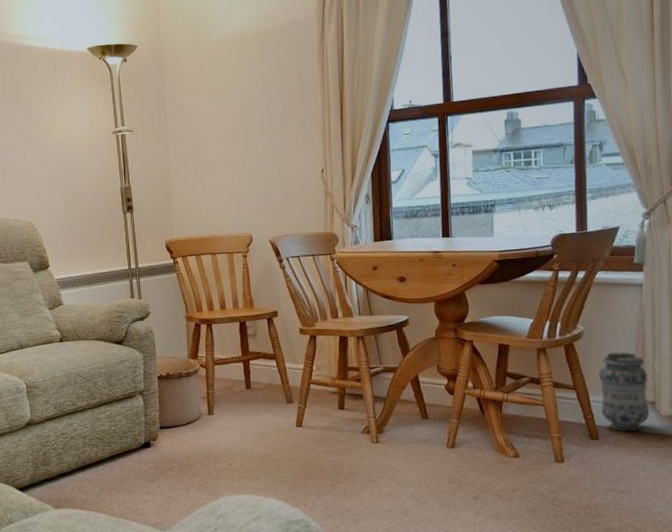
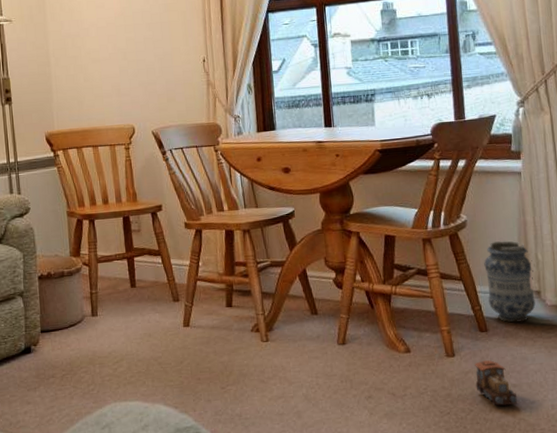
toy train: none [583,466,626,511] -> present [475,360,518,406]

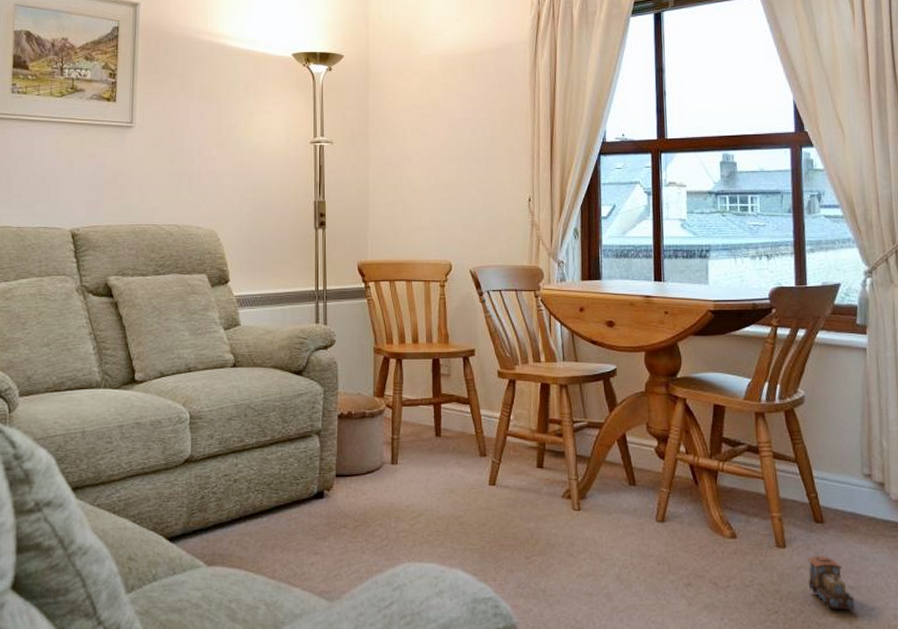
vase: present [484,240,536,323] -> none [822,423,879,517]

